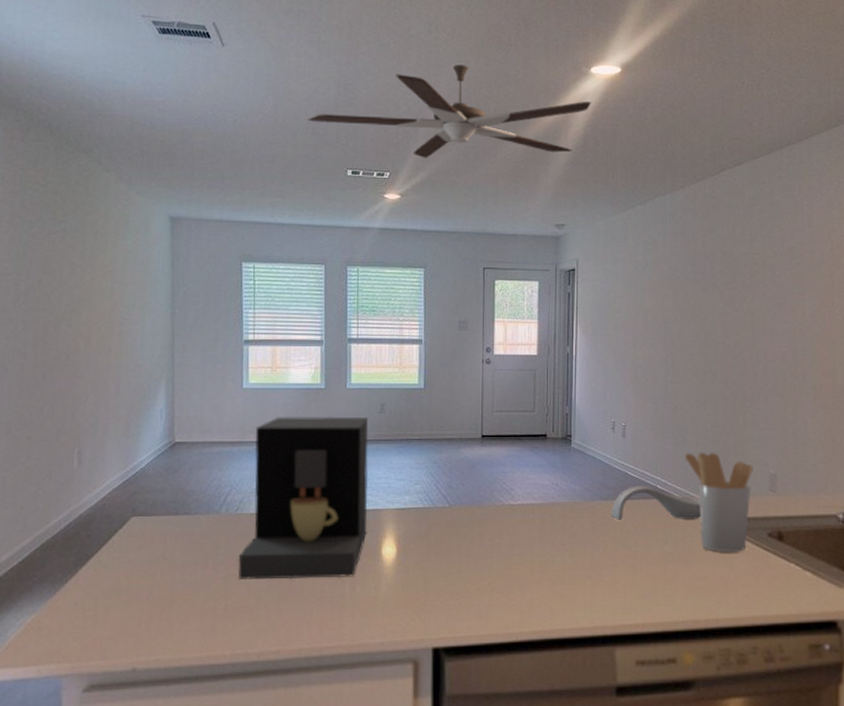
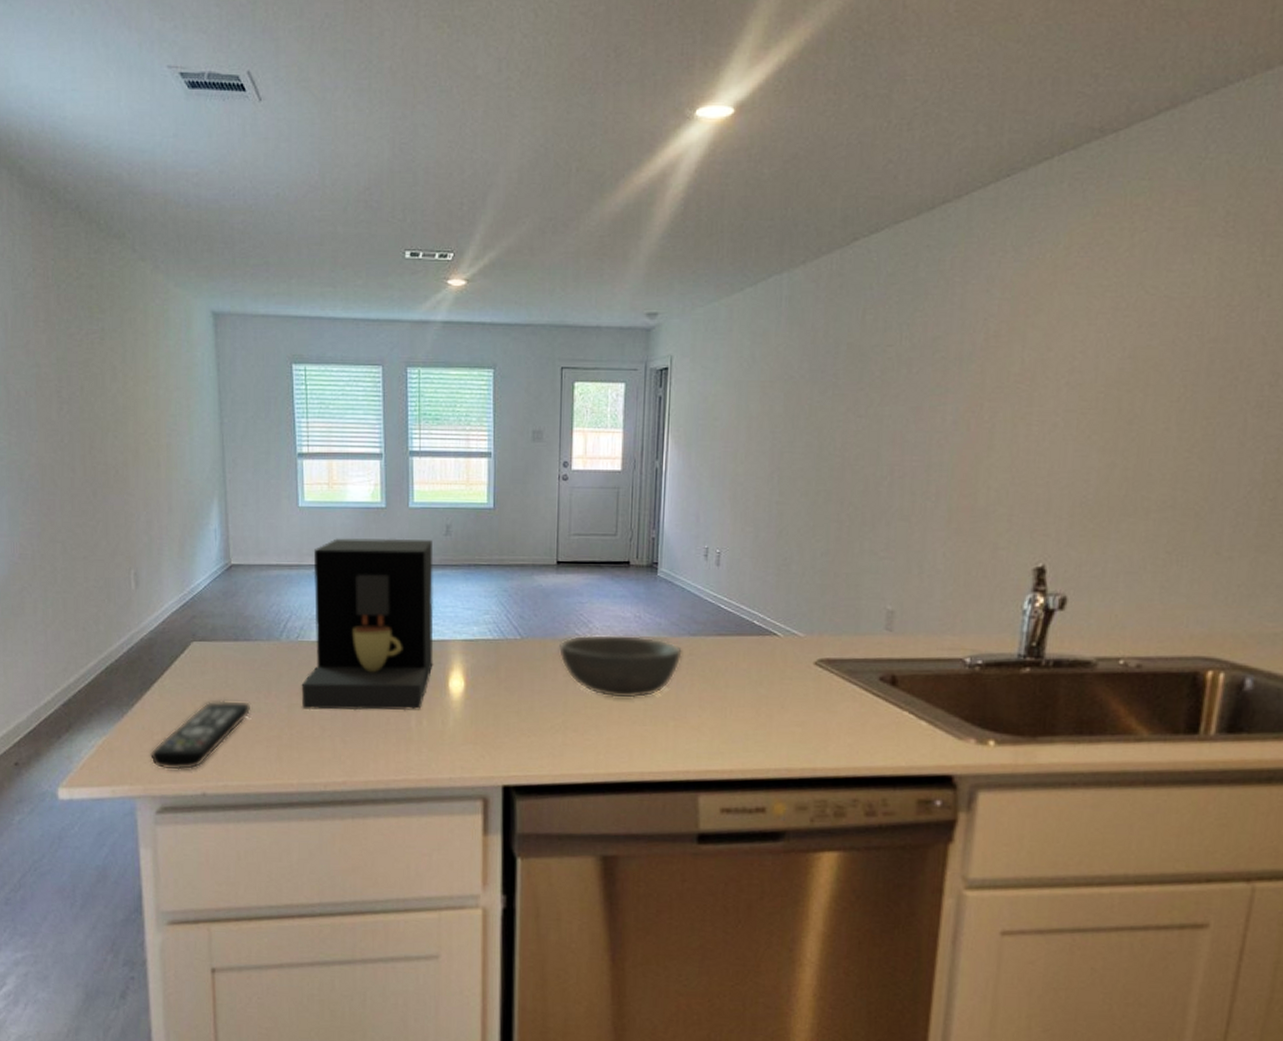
remote control: none [79,573,188,646] -> present [149,700,251,770]
ceiling fan: present [308,65,591,158] -> none [359,113,695,234]
bowl: none [483,500,597,560] -> present [558,634,683,699]
spoon rest: present [611,485,701,520] -> none [699,620,804,660]
utensil holder: present [684,451,753,553] -> none [787,583,868,698]

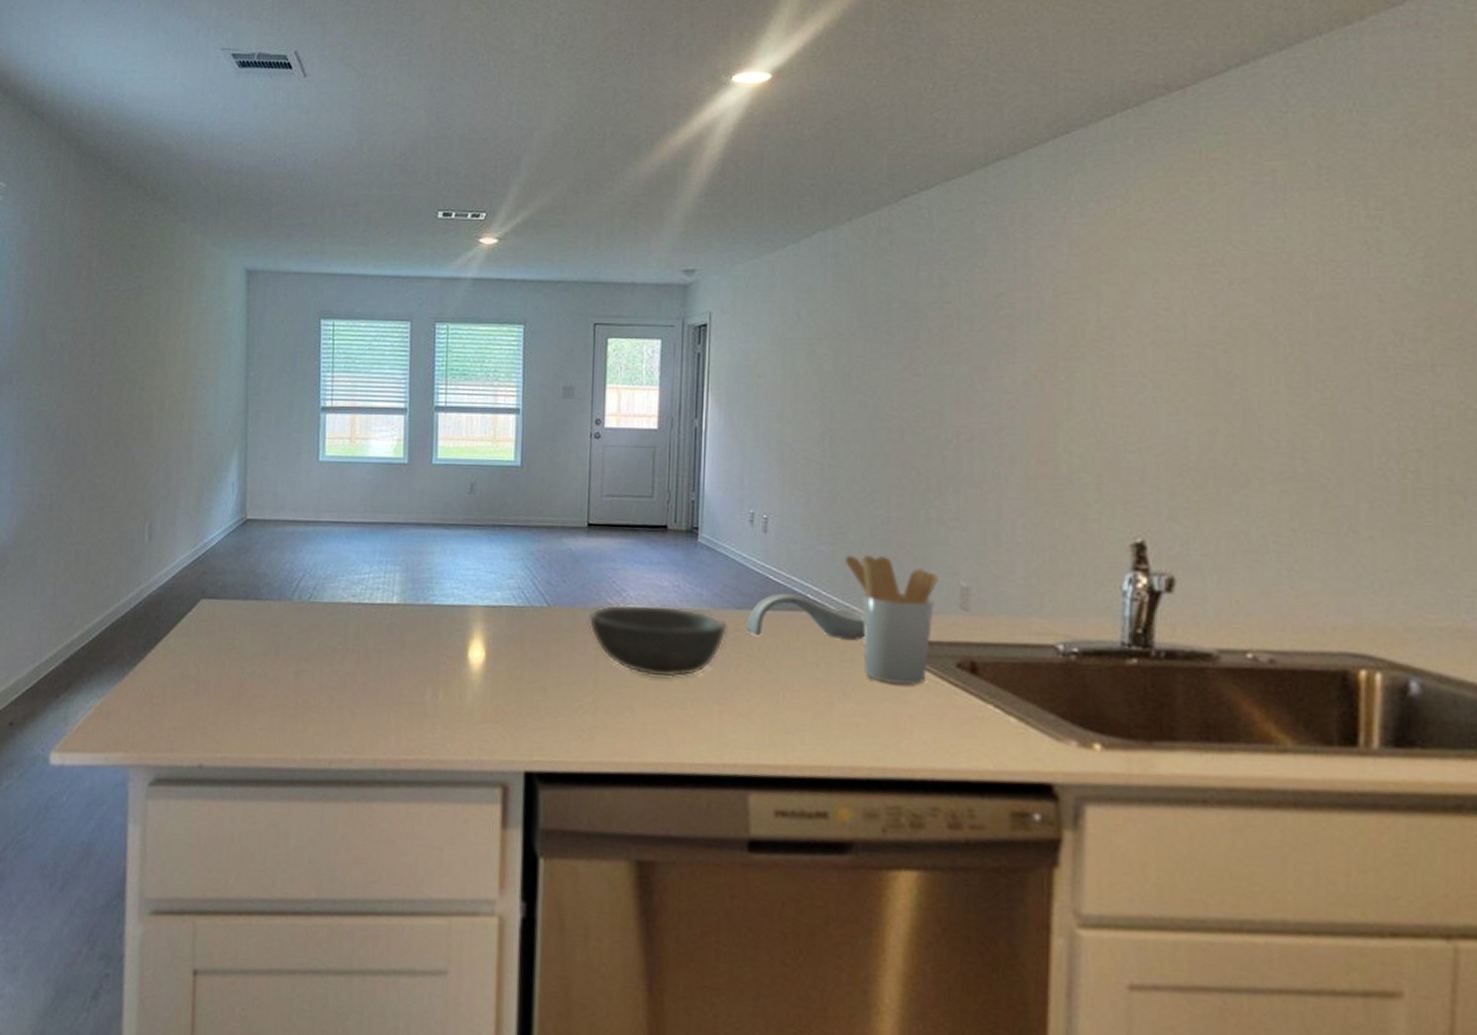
remote control: present [149,700,251,770] -> none [147,663,257,739]
coffee maker: present [301,538,434,711] -> none [309,494,456,682]
spoon rest: none [699,620,804,660] -> present [746,593,865,640]
utensil holder: none [787,583,868,698] -> present [844,554,938,686]

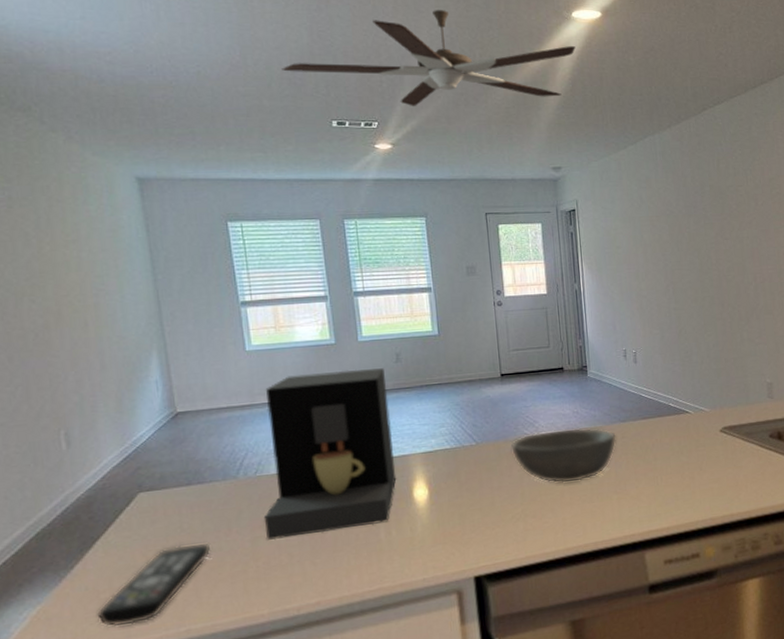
remote control: none [147,663,257,739] -> present [96,542,212,627]
coffee maker: none [309,494,456,682] -> present [263,368,397,541]
ceiling fan: none [395,82,732,195] -> present [281,10,576,106]
spoon rest: present [746,593,865,640] -> none [629,405,710,439]
utensil holder: present [844,554,938,686] -> none [691,369,753,457]

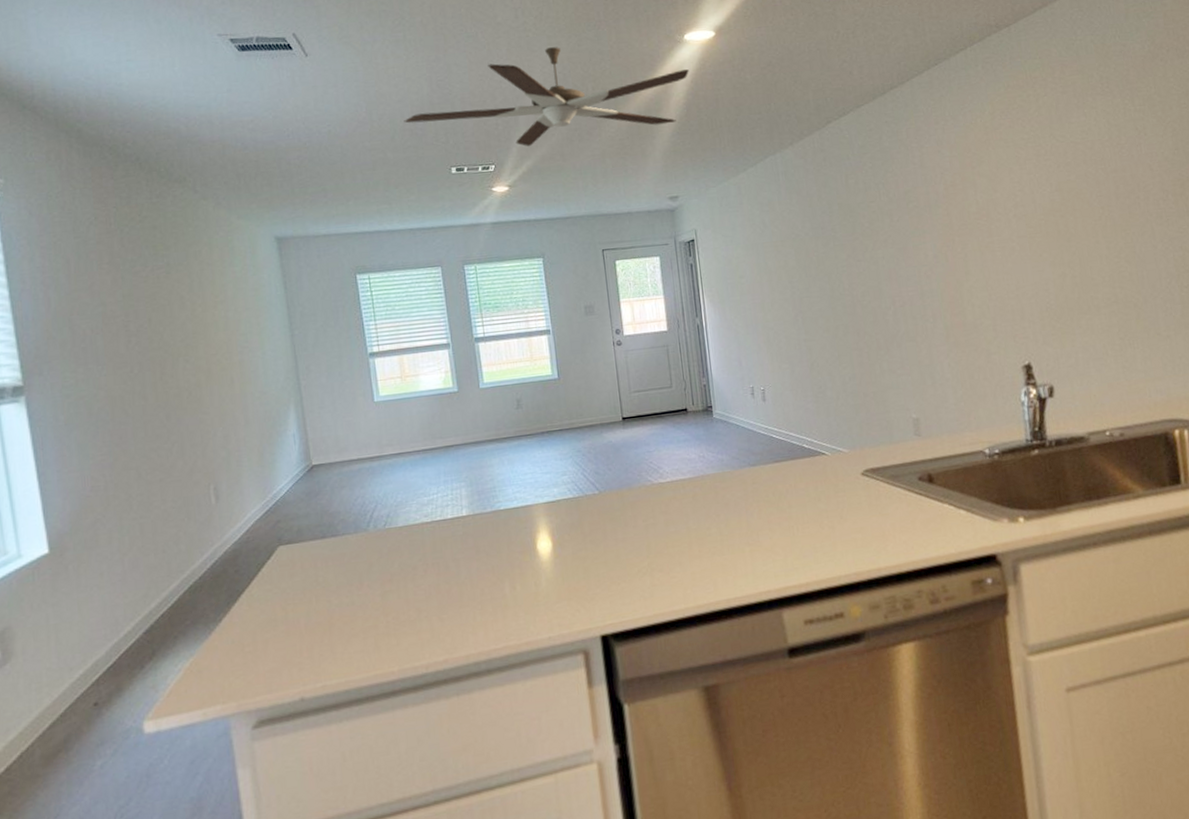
remote control: present [96,542,212,627] -> none [241,596,345,681]
coffee maker: present [263,368,397,541] -> none [392,415,520,595]
bowl: present [510,428,617,484] -> none [634,473,747,534]

